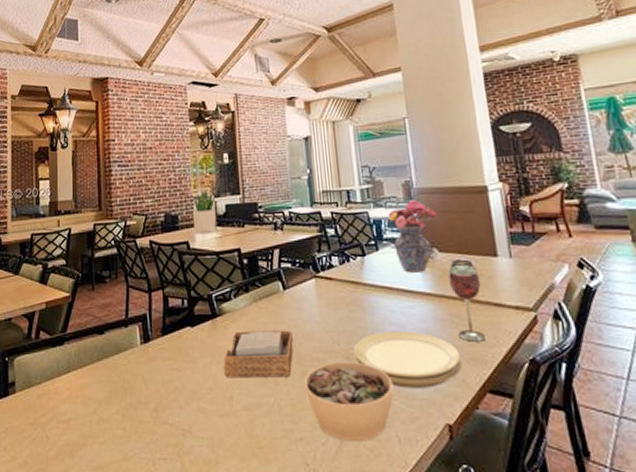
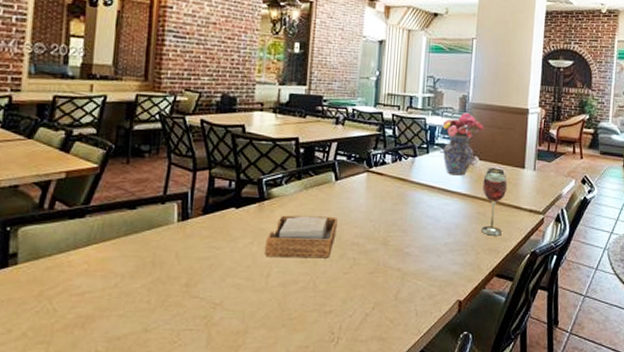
planter: present [192,188,217,235] -> none [252,75,280,121]
salad: present [304,361,394,442] -> none [341,247,420,315]
plate: present [353,331,463,388] -> none [390,223,480,271]

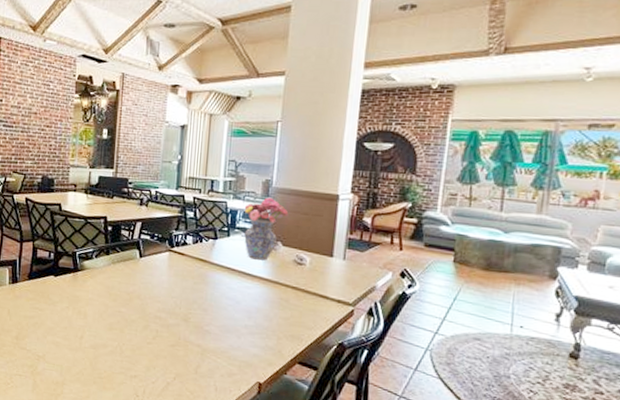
napkin holder: present [265,215,337,259] -> none [79,285,142,328]
wineglass: present [481,167,508,236] -> none [283,254,313,324]

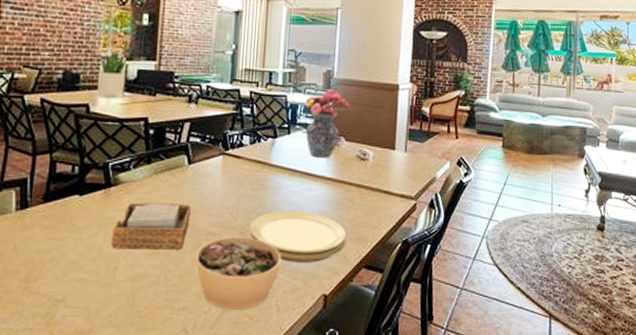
planter: none [67,159,91,200] -> present [96,49,128,99]
napkin holder: none [79,285,142,328] -> present [111,203,191,250]
salad: none [145,322,220,385] -> present [195,237,282,311]
plate: none [191,304,282,353] -> present [249,210,347,263]

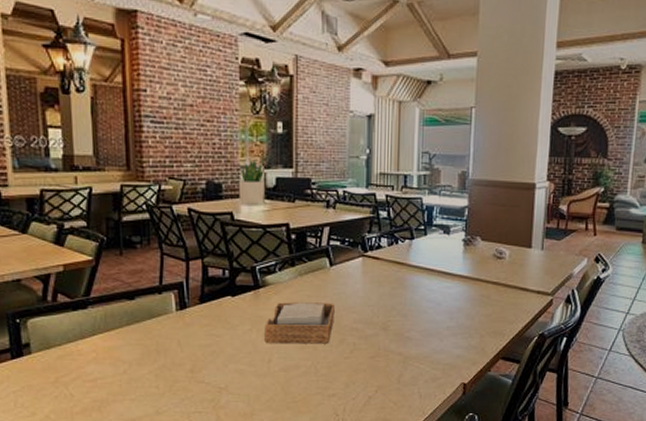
salad: present [195,237,282,311] -> none [341,332,422,397]
plate: present [249,210,347,263] -> none [390,307,484,355]
flower arrangement: present [305,89,351,158] -> none [440,190,487,258]

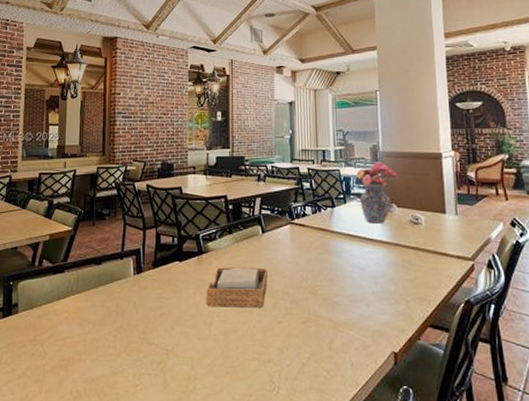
planter: present [238,158,266,207] -> none [186,142,208,182]
flower arrangement: none [440,190,487,258] -> present [356,161,398,224]

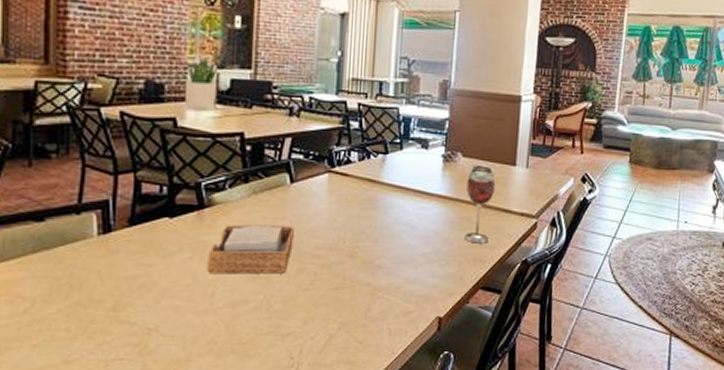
planter: none [186,142,208,182] -> present [184,56,219,112]
flower arrangement: present [356,161,398,224] -> none [419,101,469,175]
wineglass: none [404,214,430,284] -> present [464,165,496,244]

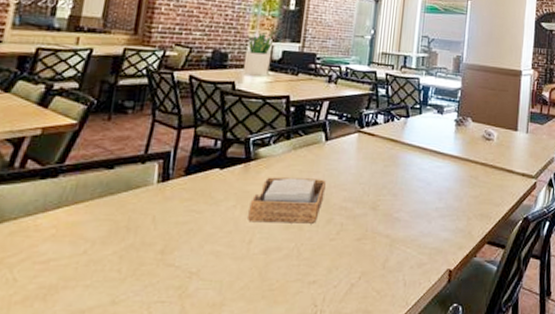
wineglass: present [464,165,496,244] -> none [473,129,500,201]

